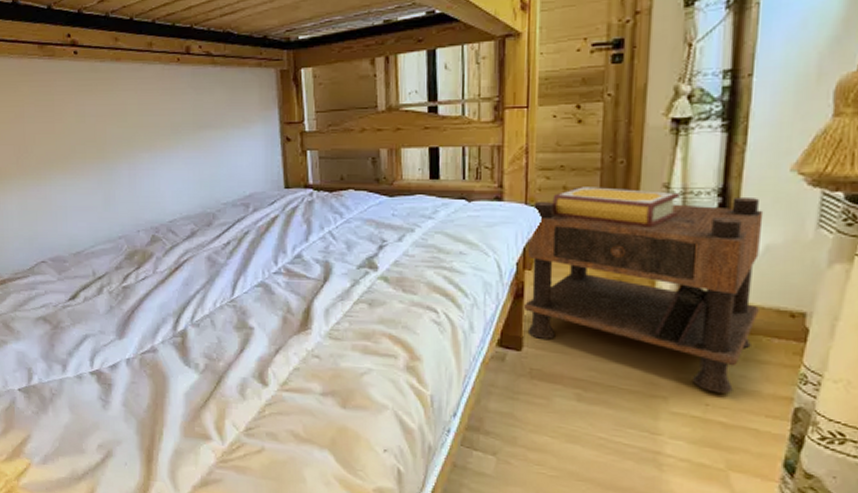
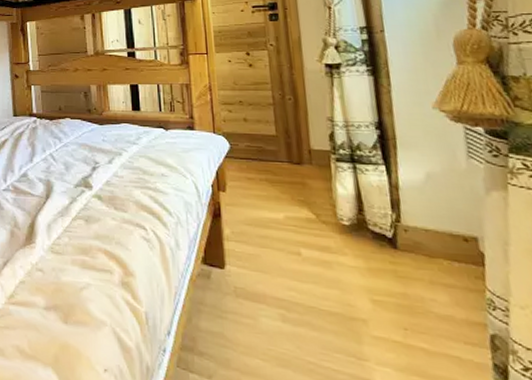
nightstand: present [523,187,764,393] -> none [218,119,435,317]
book: present [552,187,680,228] -> none [236,119,346,156]

